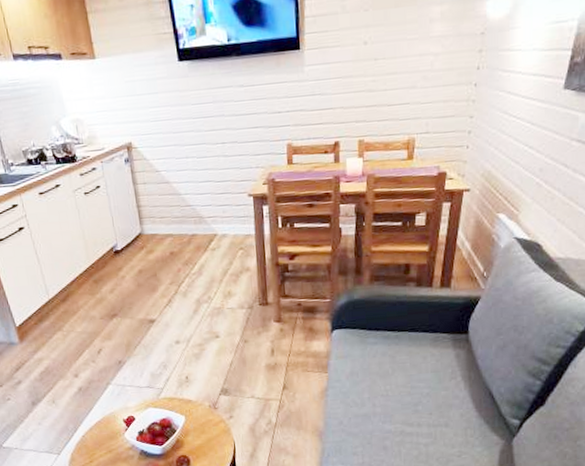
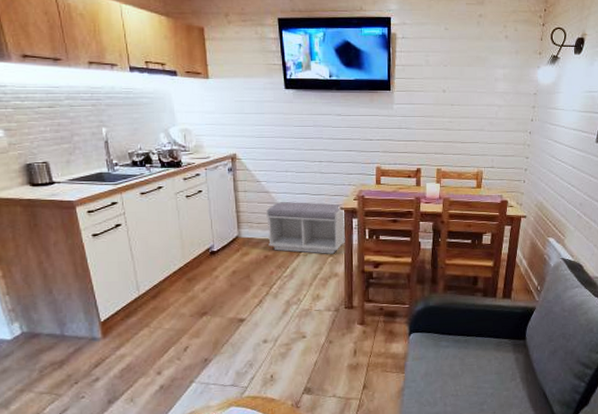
bench: none [168,190,257,247] -> present [266,202,346,254]

